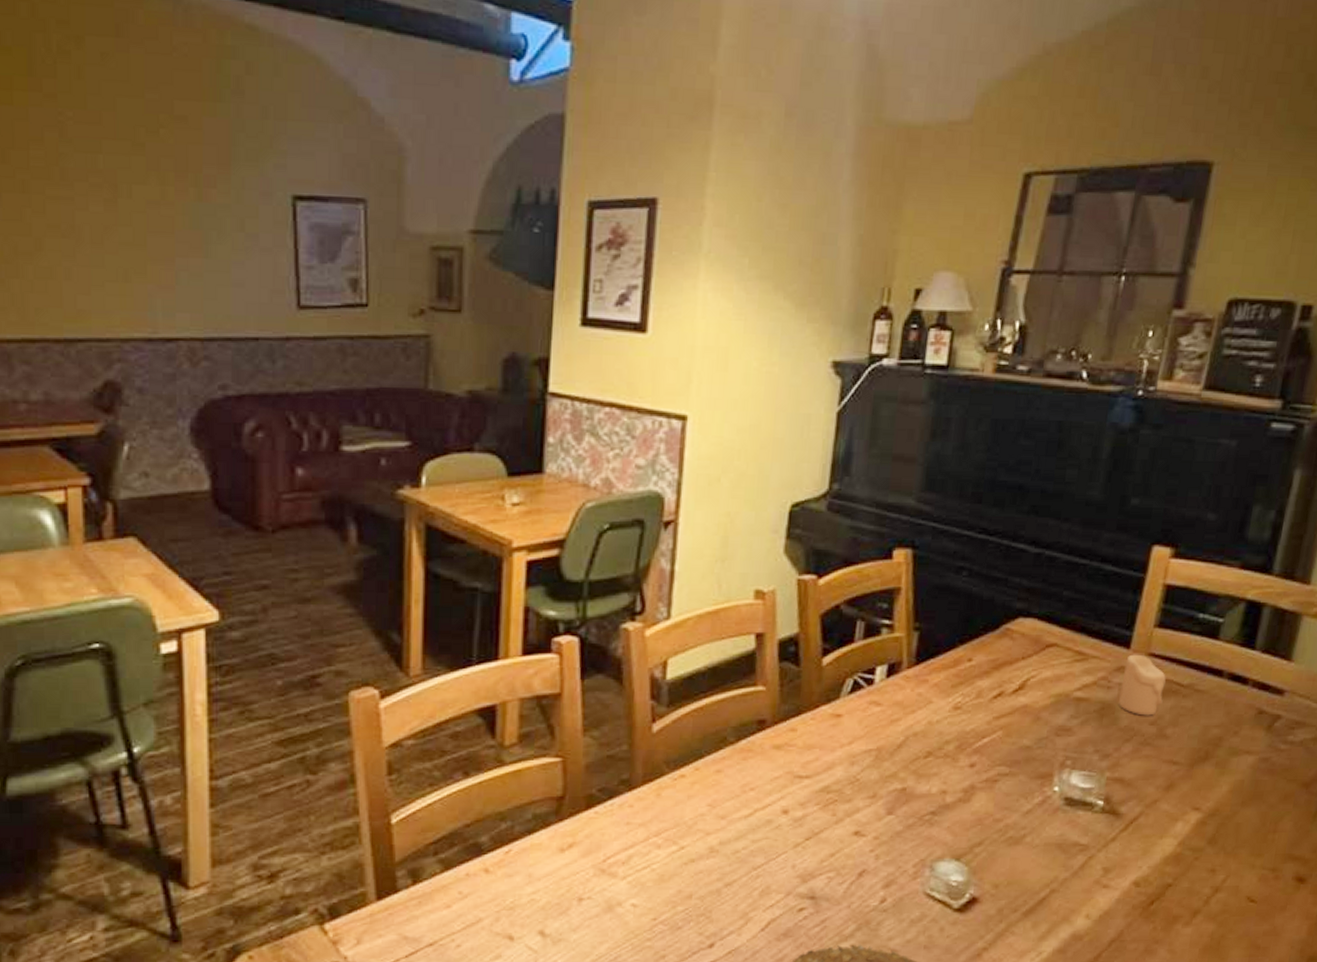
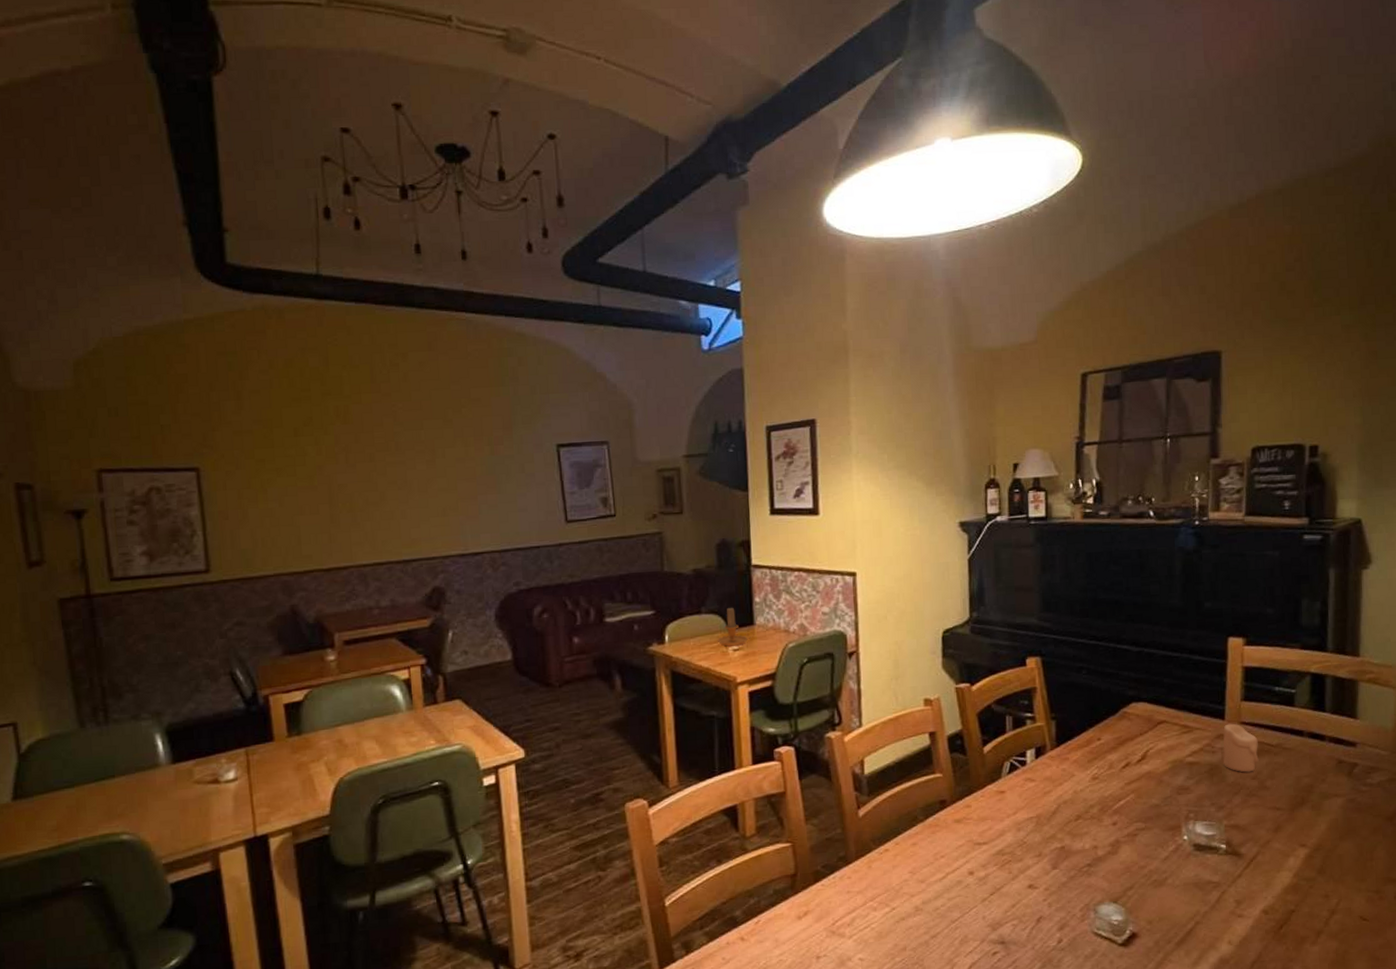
candle: none [491,446,542,499] -> present [717,607,755,647]

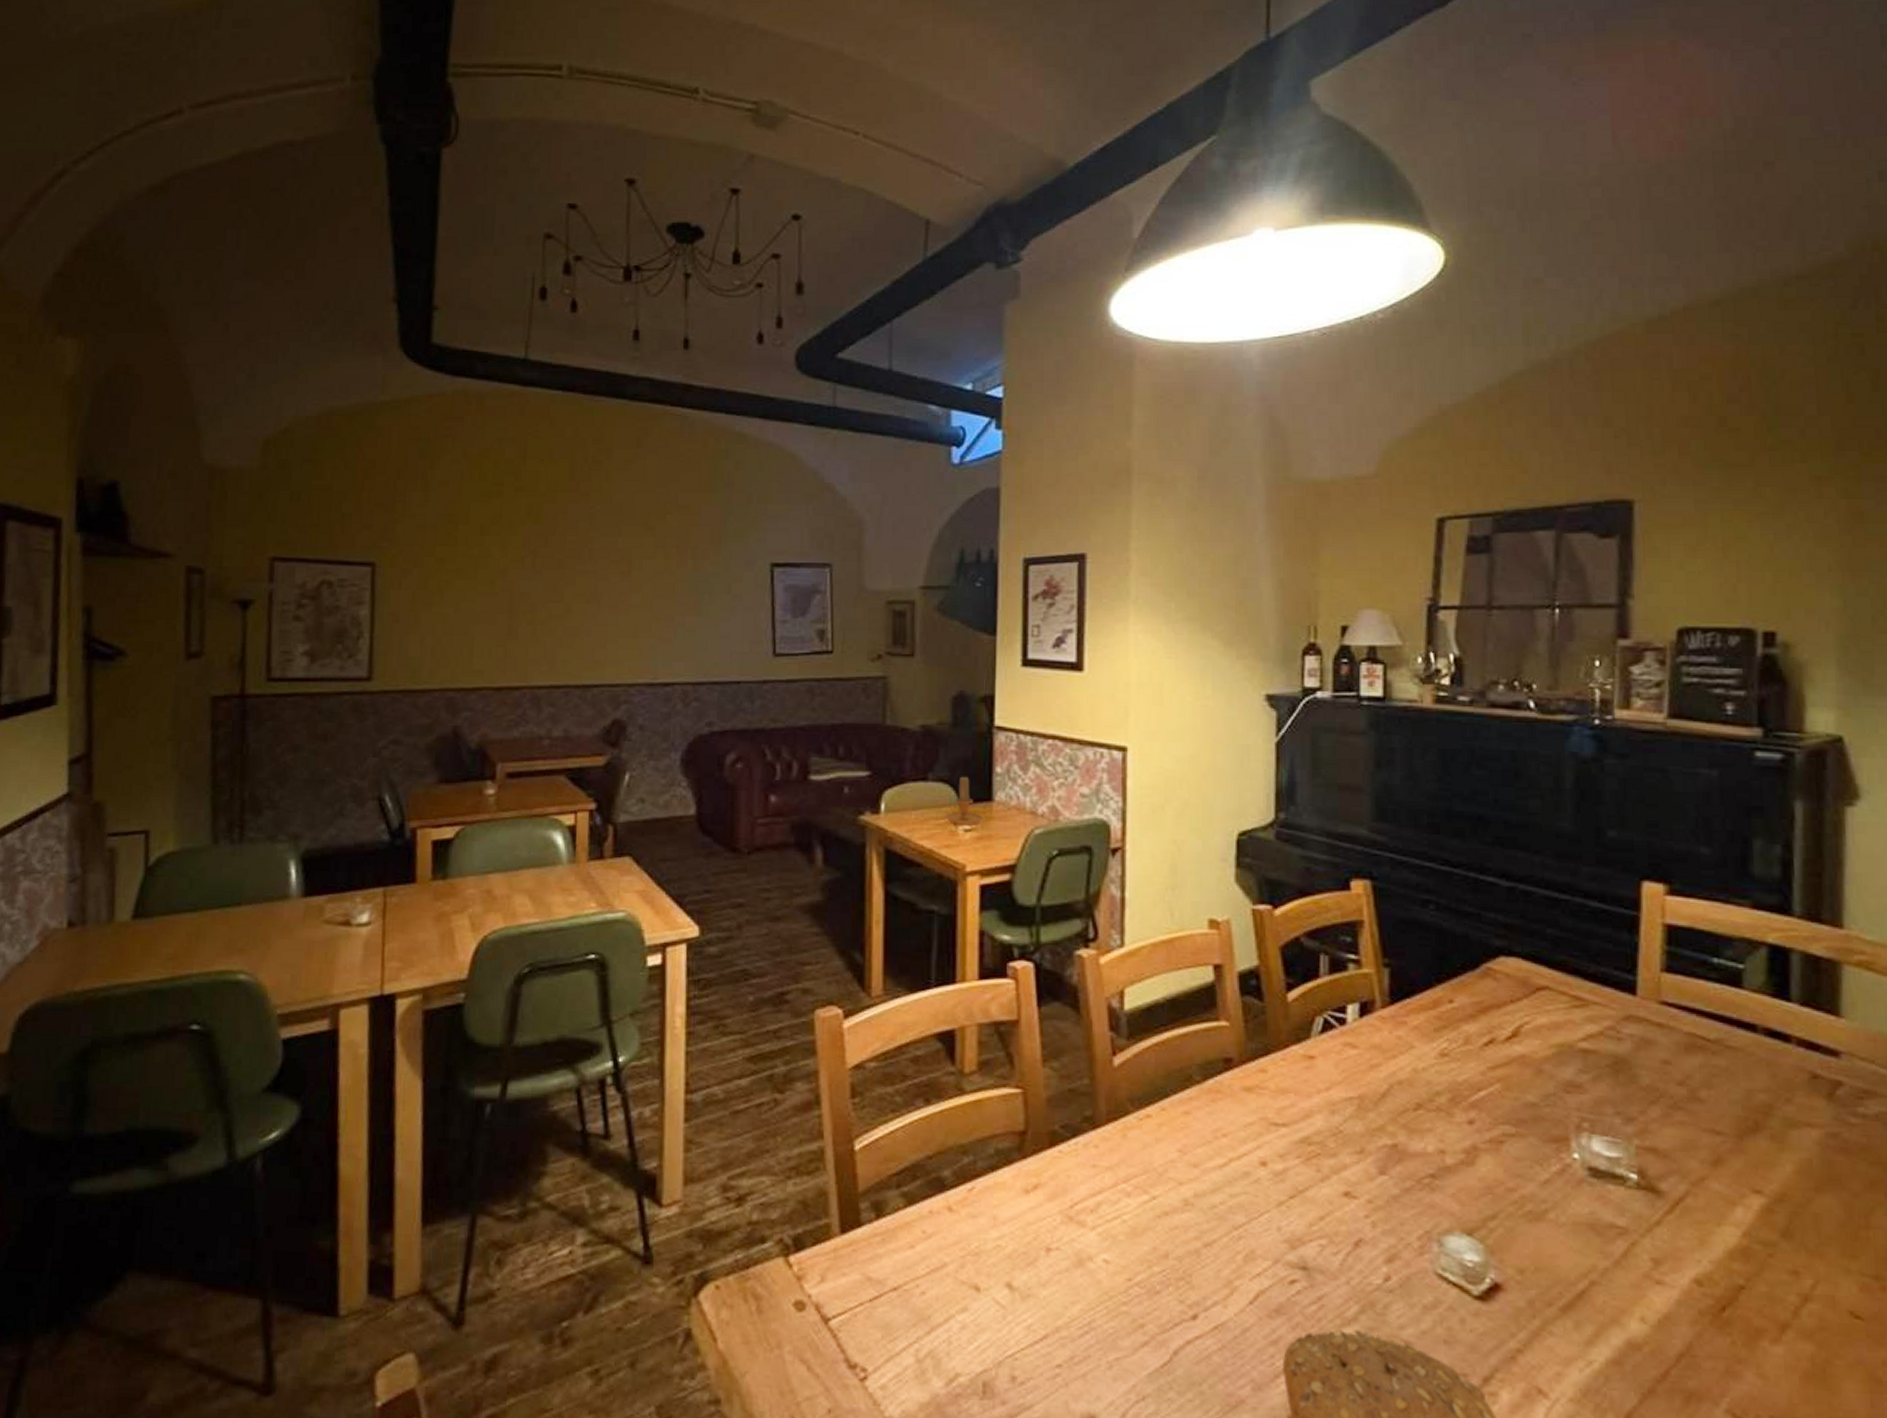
candle: present [1223,723,1259,773] -> none [1633,1001,1688,1074]

